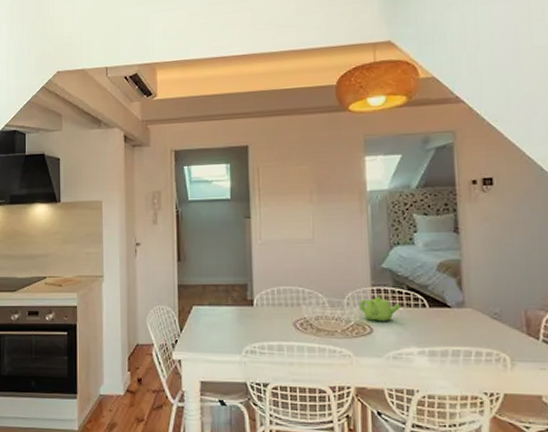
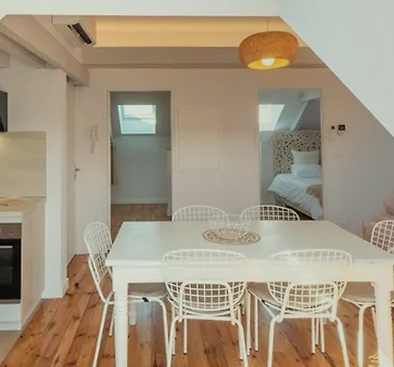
teapot: present [359,296,402,322] -> none [251,212,281,232]

